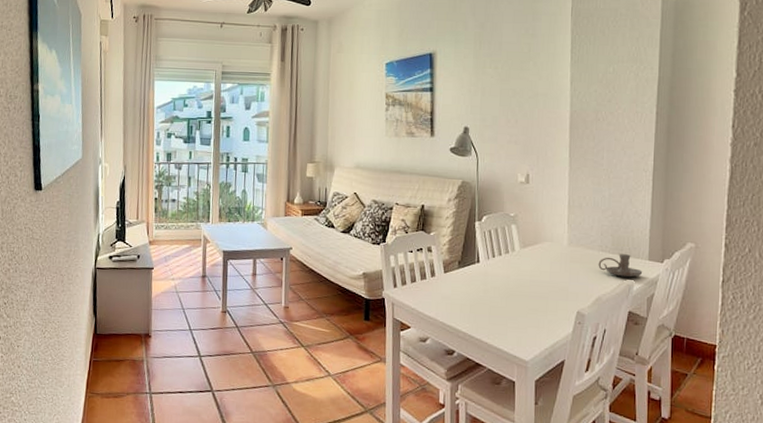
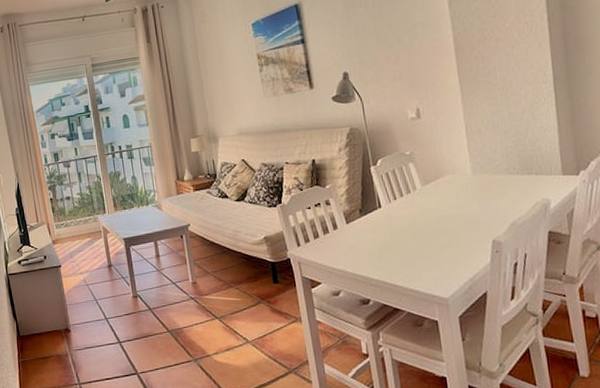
candle holder: present [598,254,643,278] -> none [508,172,558,197]

